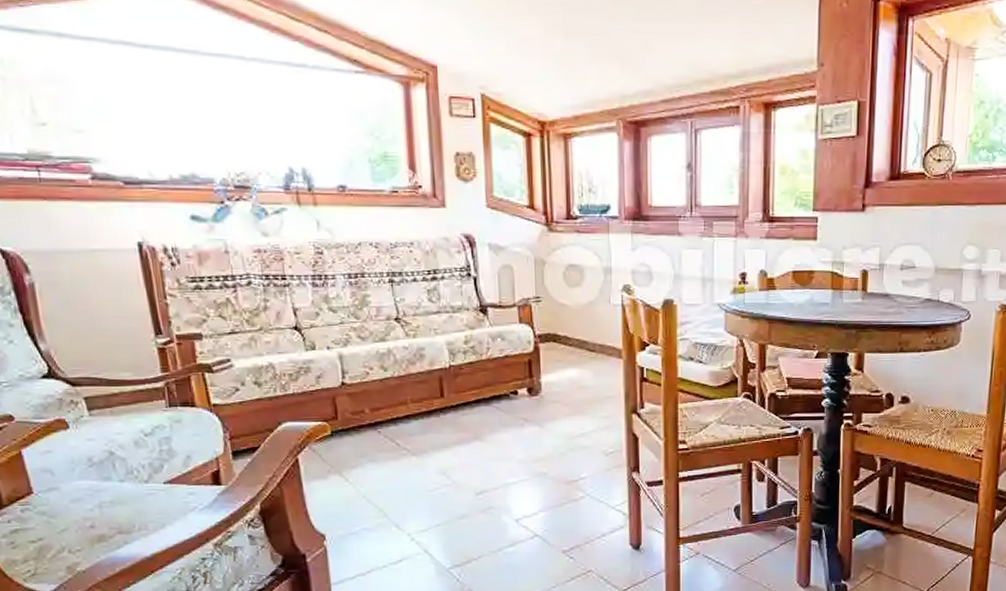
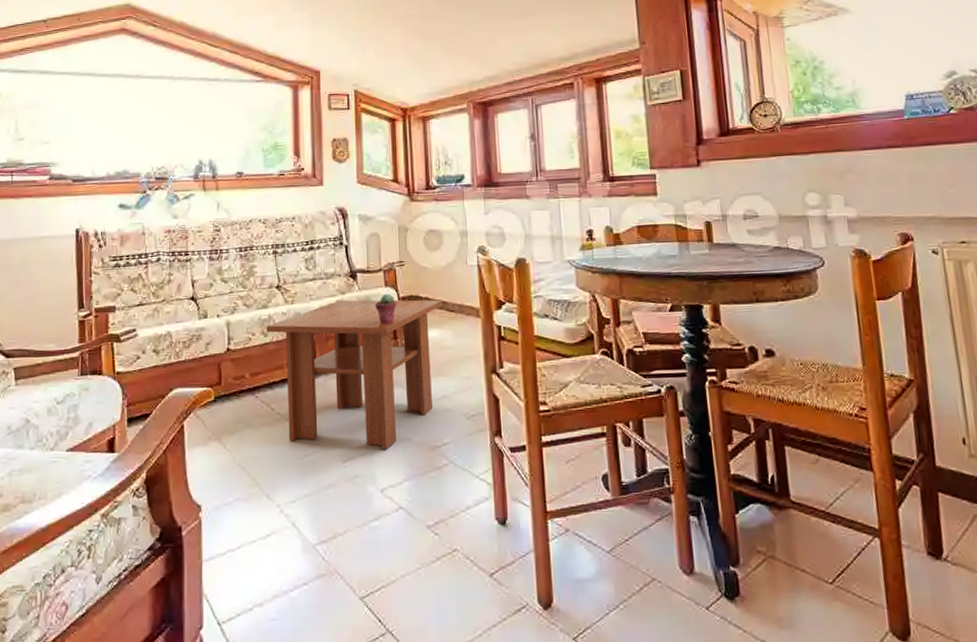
coffee table: none [385,336,583,483] -> present [266,299,443,449]
potted succulent: none [508,330,533,363] -> present [375,293,397,325]

